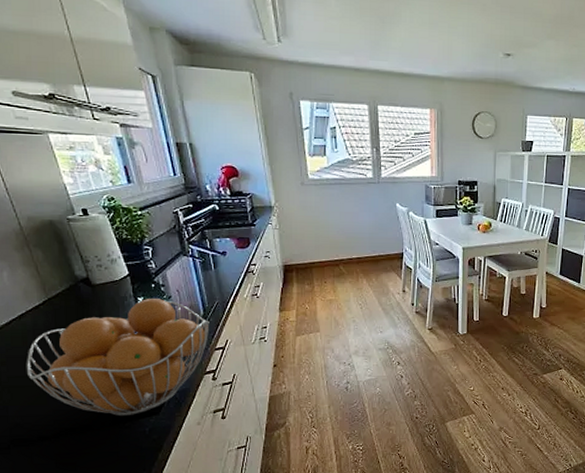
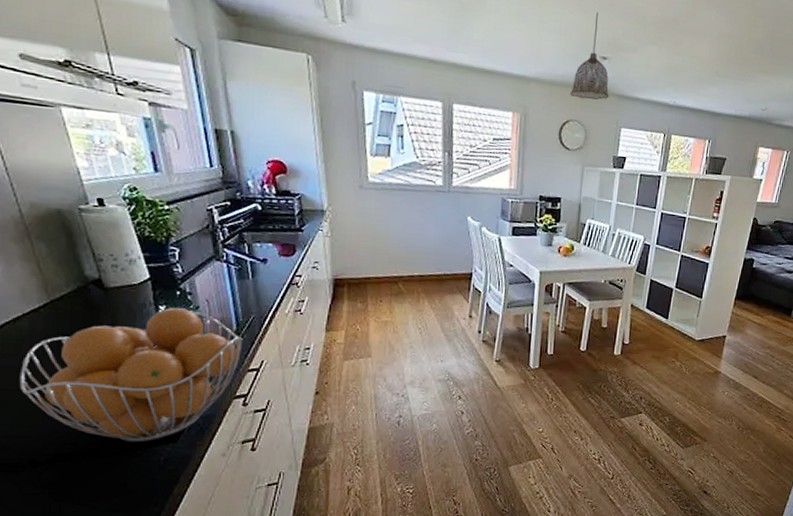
pendant lamp: none [480,15,515,93] -> present [570,12,609,100]

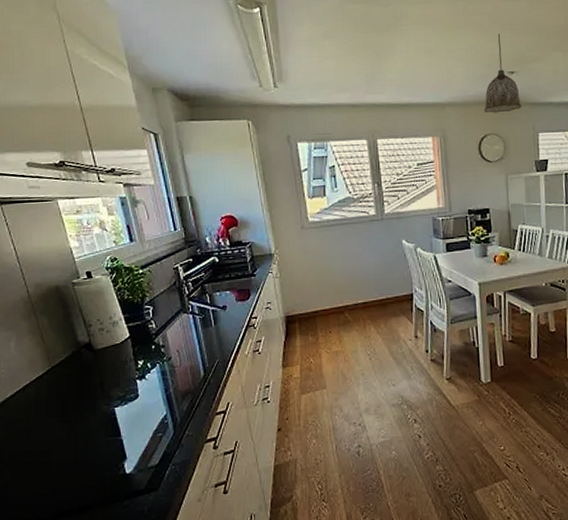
fruit basket: present [19,308,243,443] -> none [28,361,210,494]

